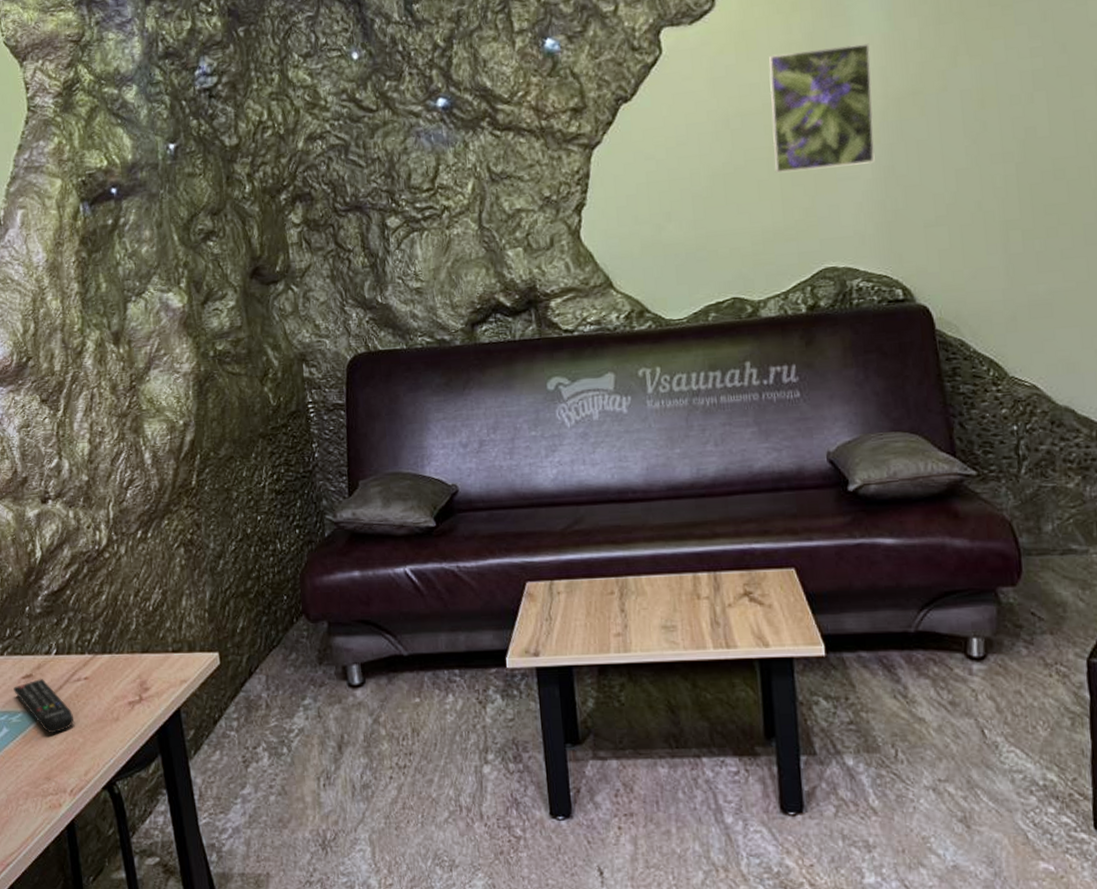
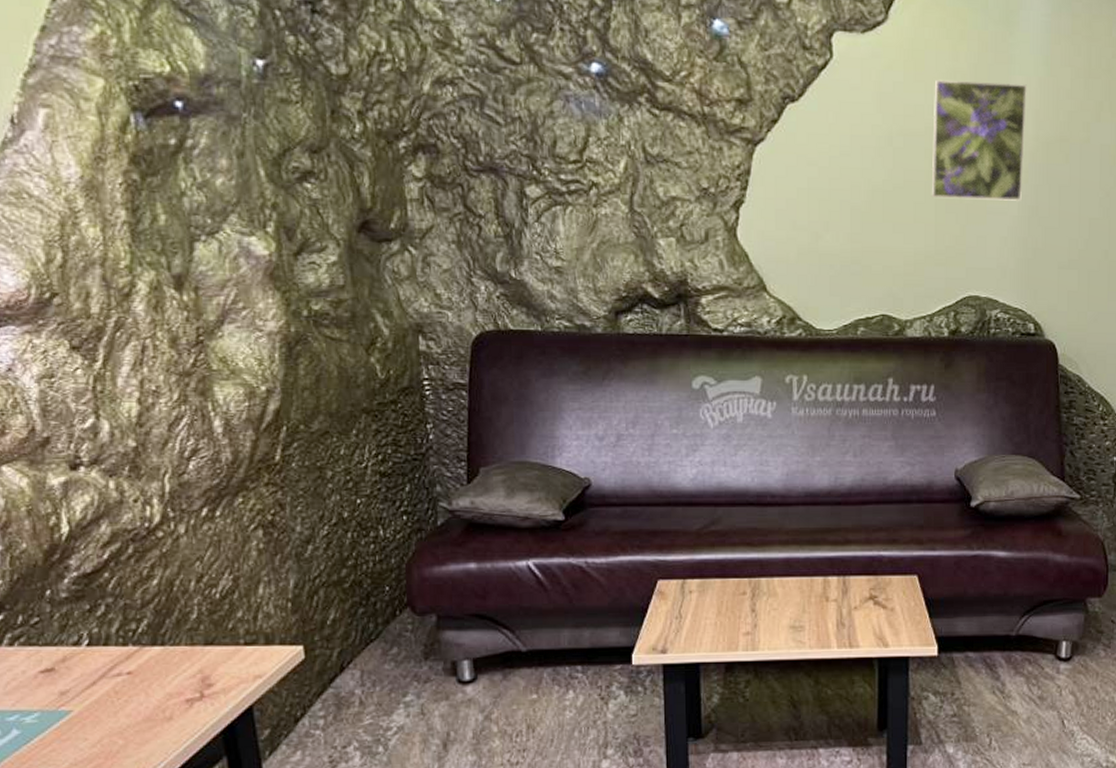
remote control: present [13,678,74,734] -> none [27,672,111,736]

